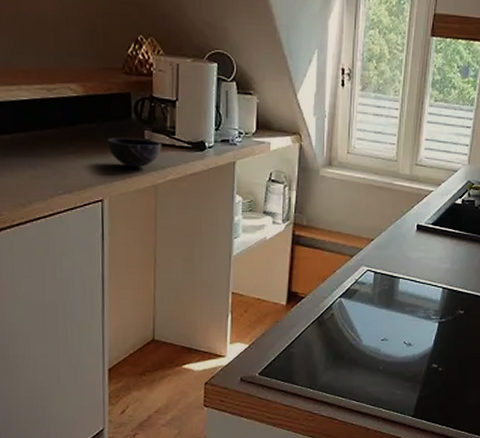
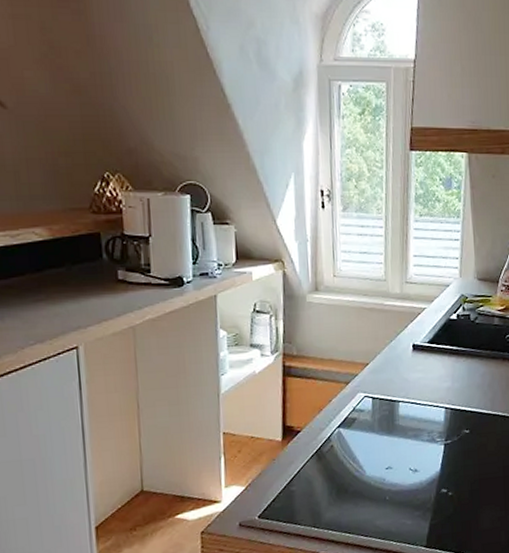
bowl: present [107,138,162,168] -> none [78,279,138,311]

